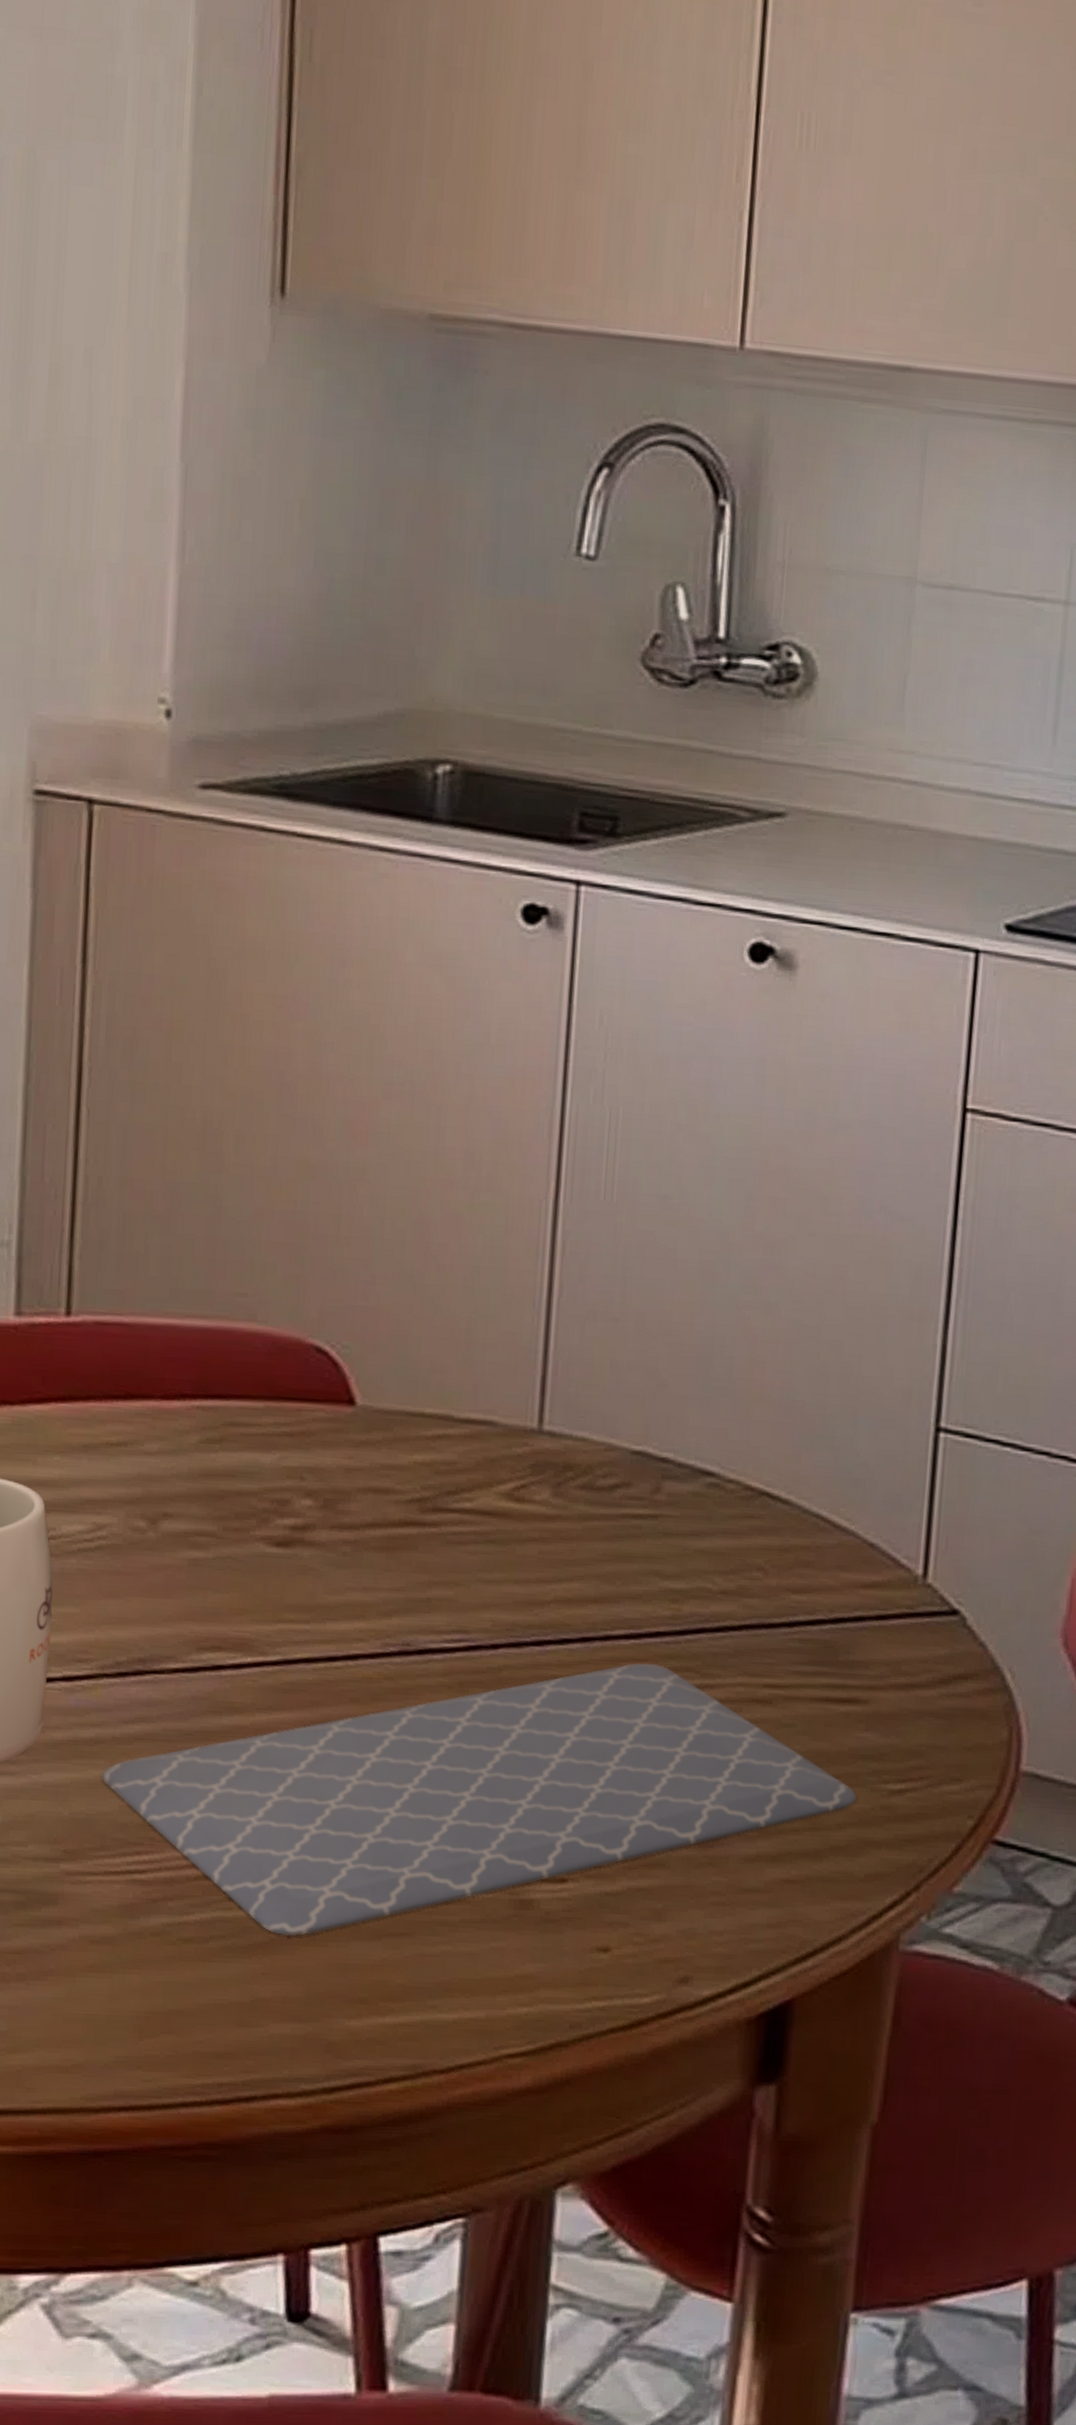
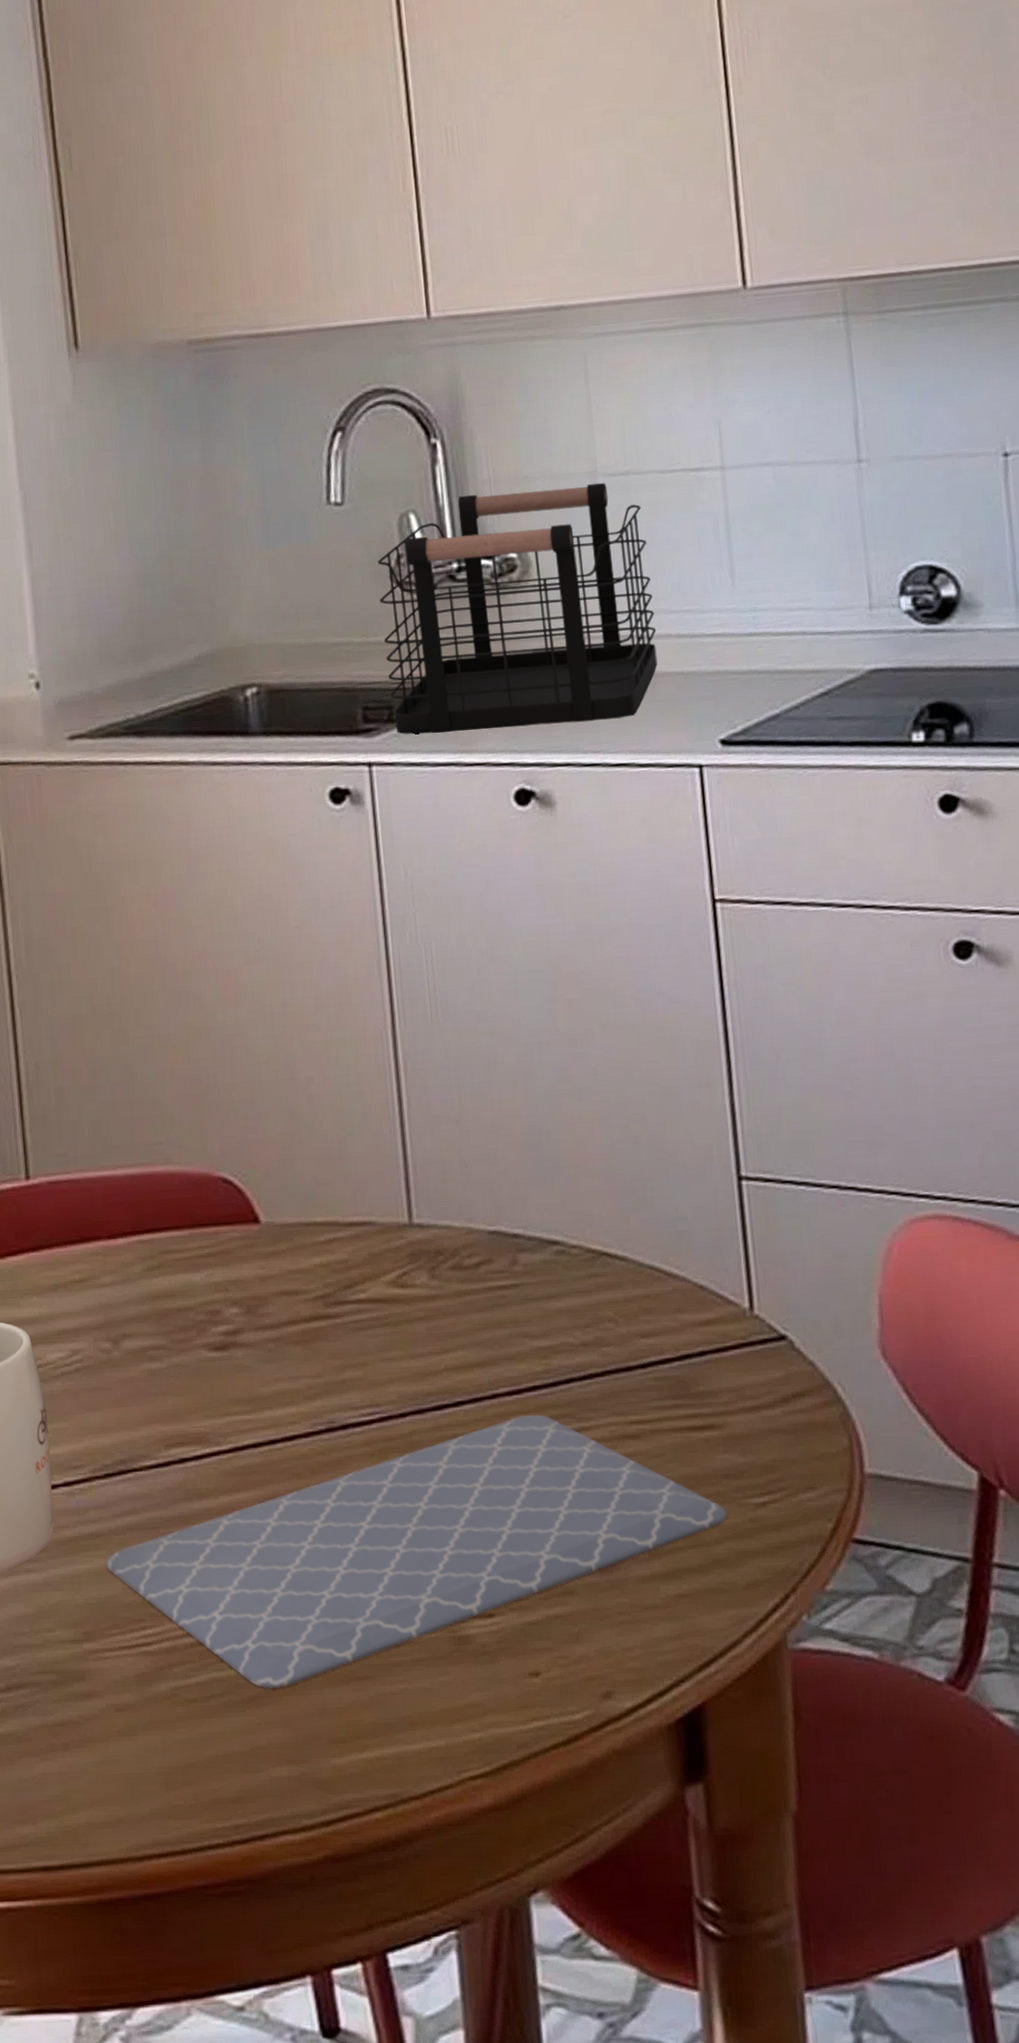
dish rack: none [617,576,962,879] -> present [377,482,658,735]

